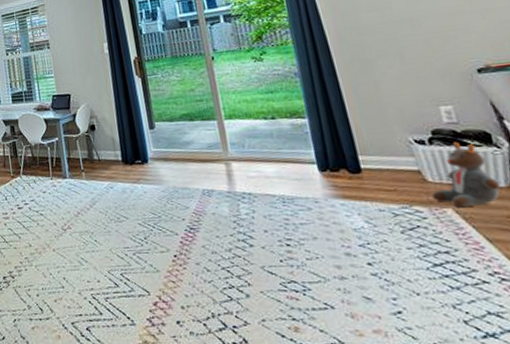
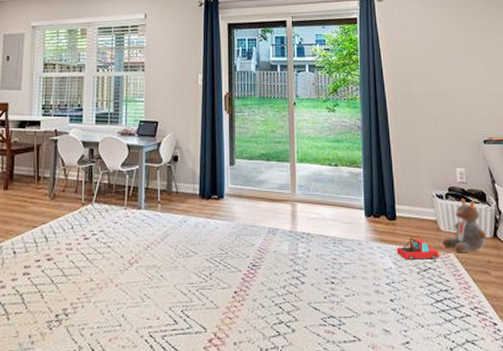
toy truck: none [366,191,432,218] -> present [396,237,440,260]

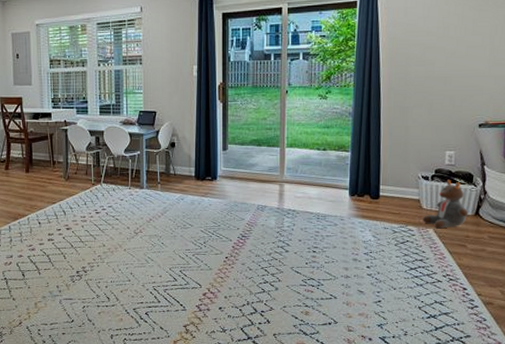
toy truck: present [396,237,440,260] -> none [376,214,419,234]

